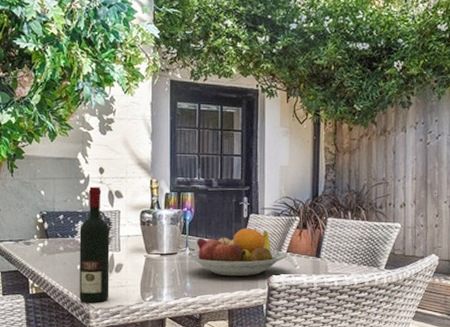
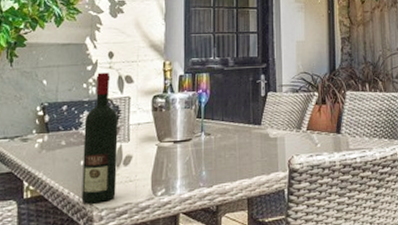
fruit bowl: present [187,228,288,277] -> none [202,107,308,161]

